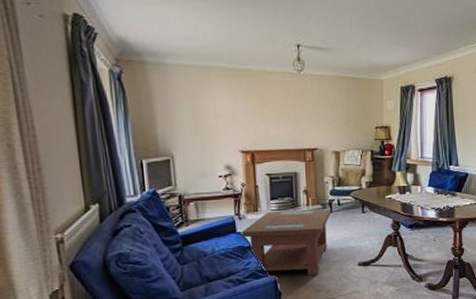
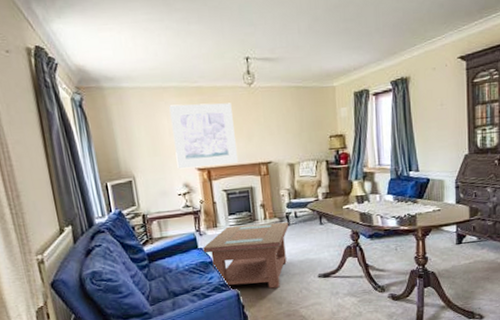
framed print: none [215,85,283,151] -> present [169,103,238,169]

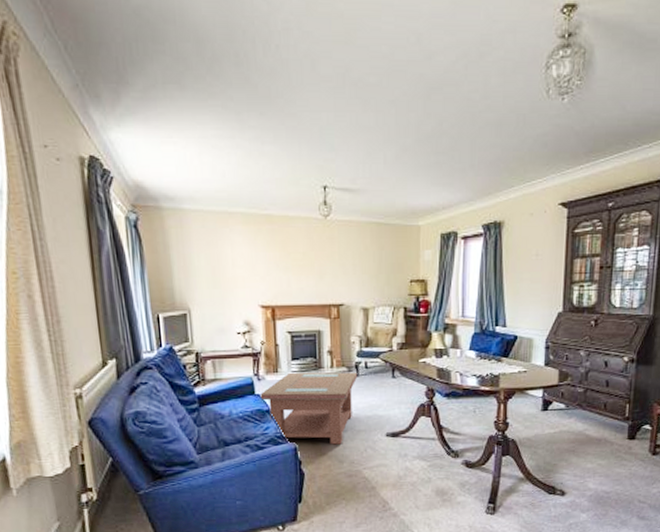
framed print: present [169,103,238,169] -> none [234,233,306,305]

